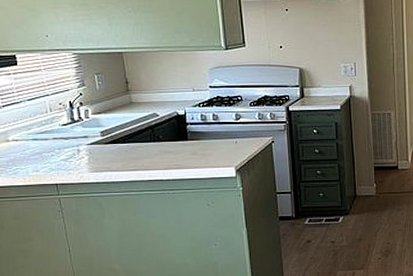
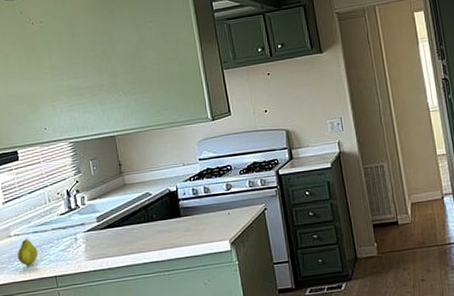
fruit: none [16,144,38,172] -> present [18,237,38,266]

